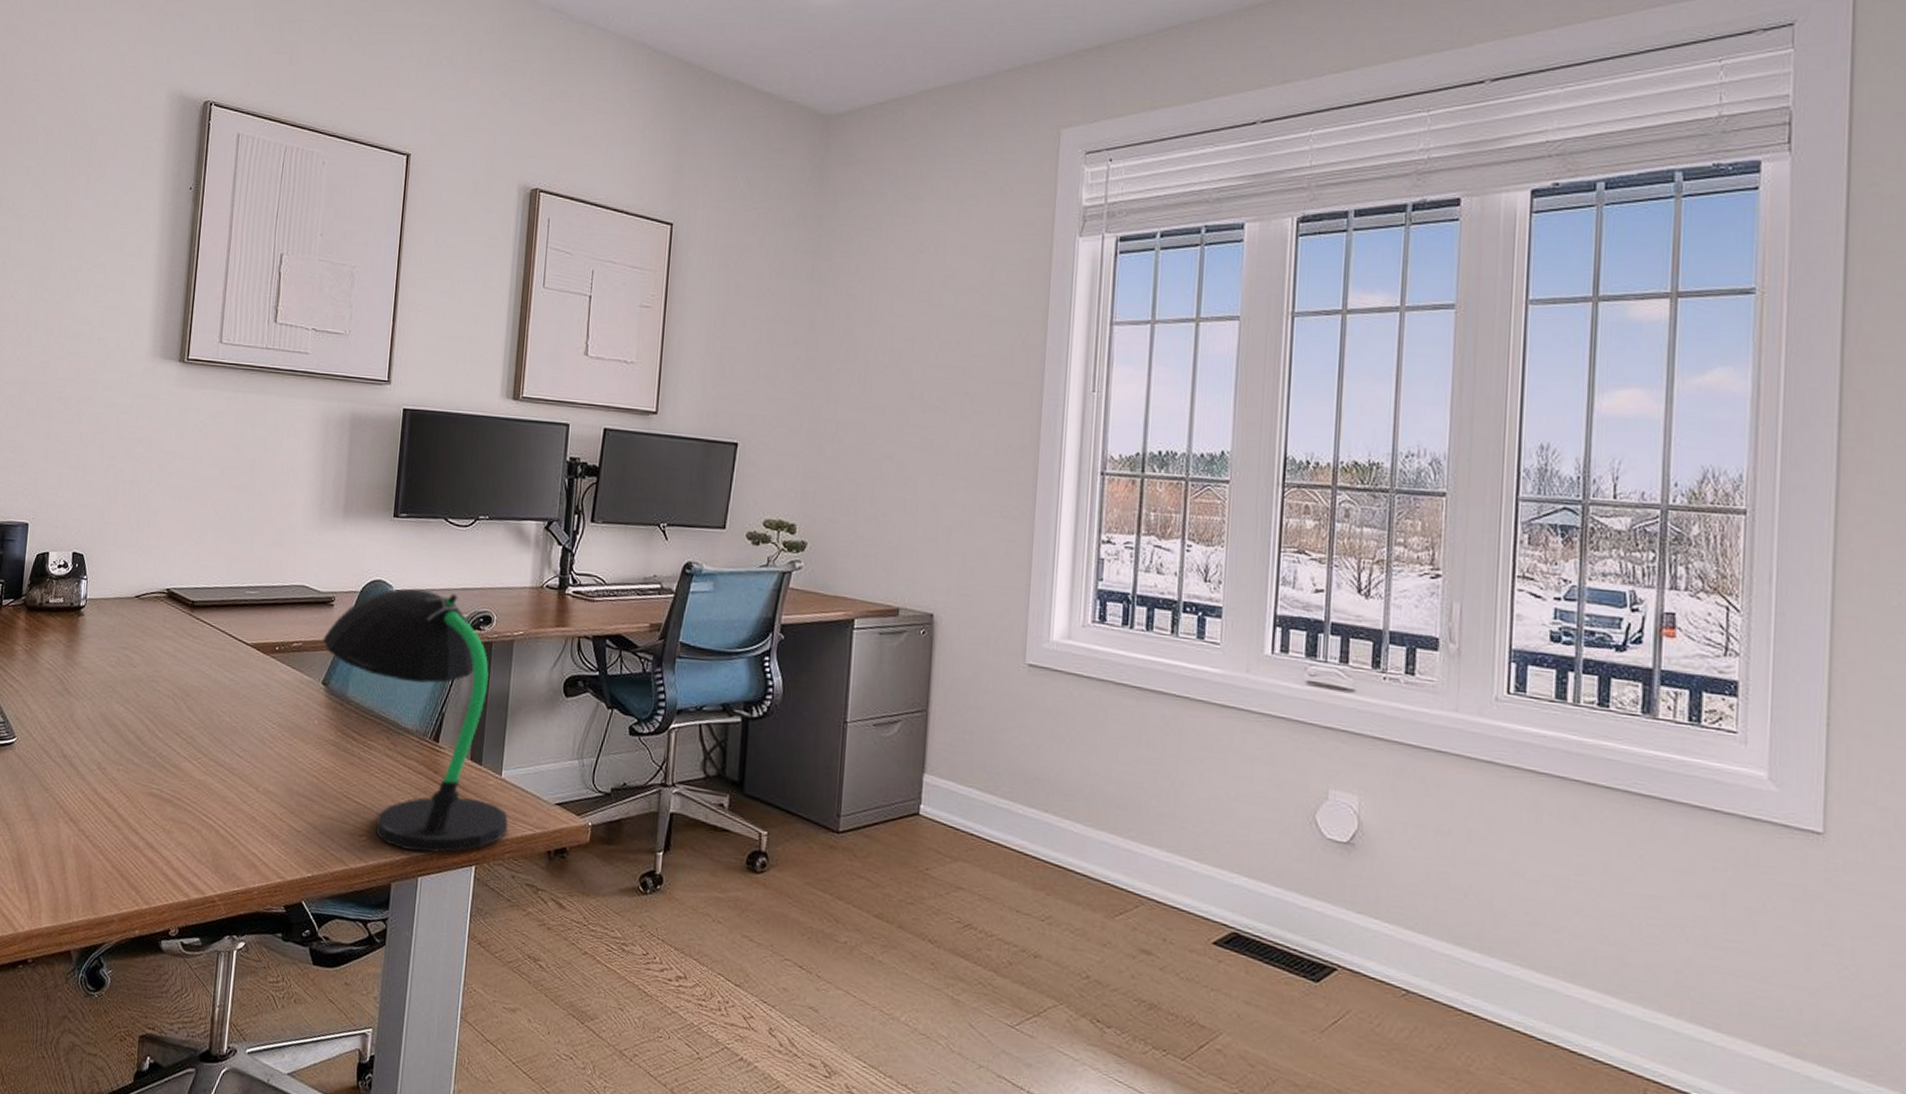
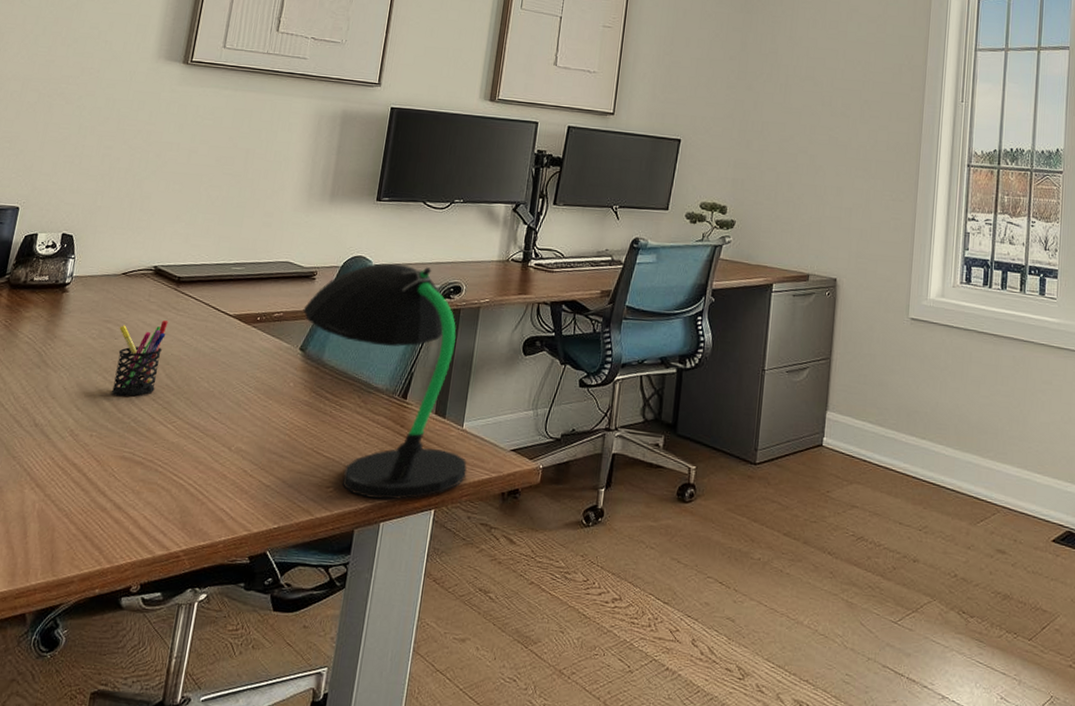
pen holder: none [134,648,185,730] -> present [111,320,168,397]

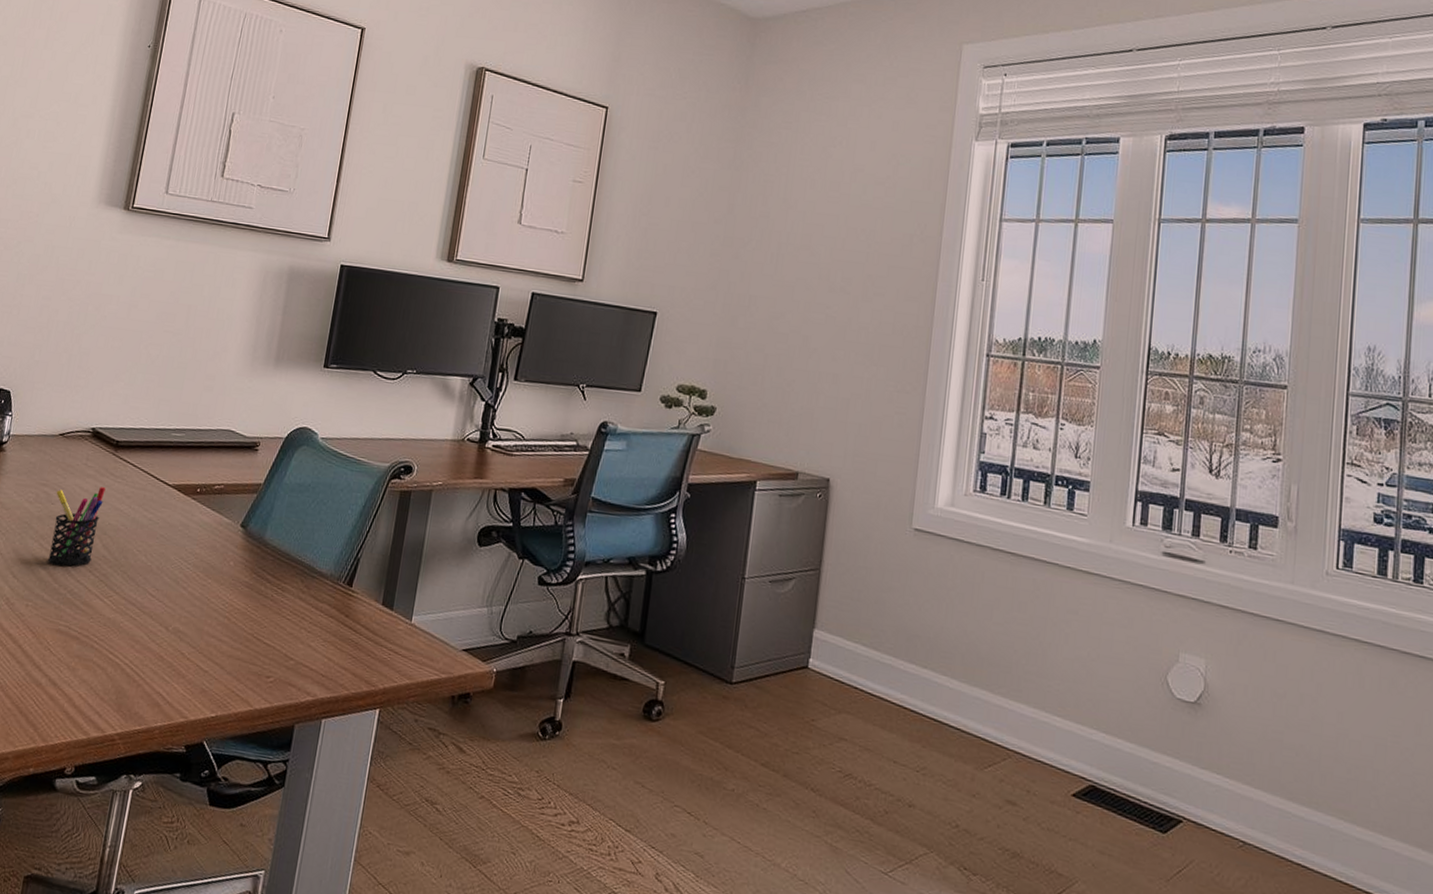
desk lamp: present [303,263,468,500] -> none [244,436,416,696]

